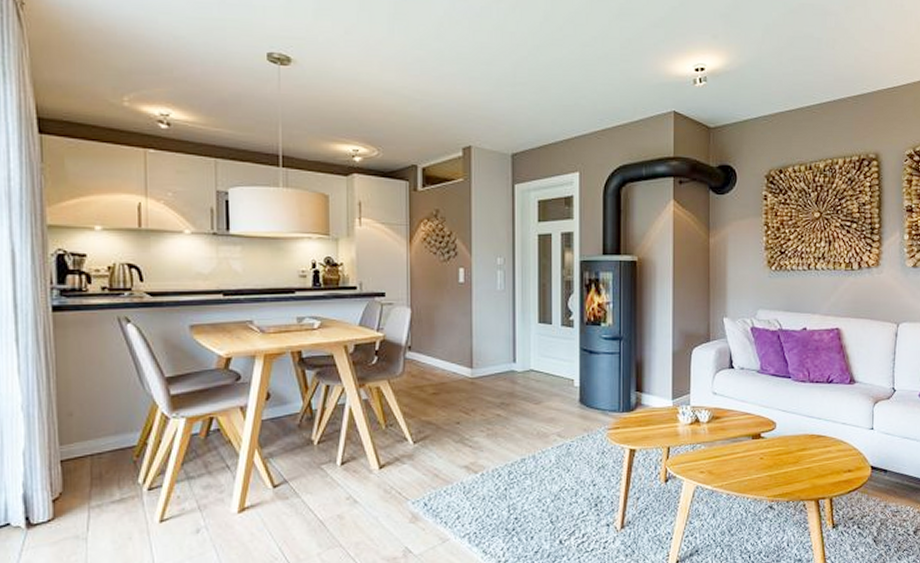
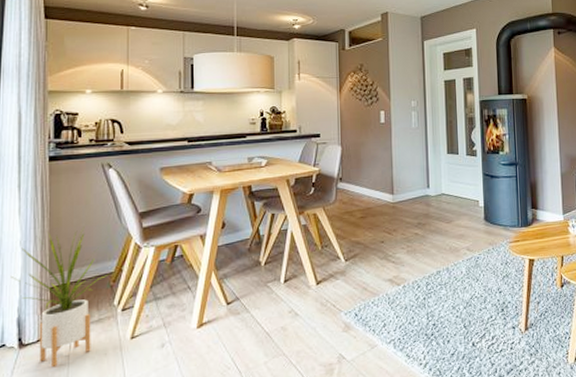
house plant: none [12,392,133,550] -> present [10,227,110,366]

